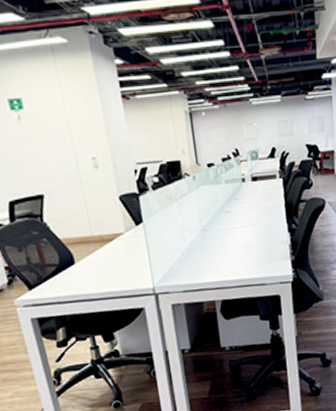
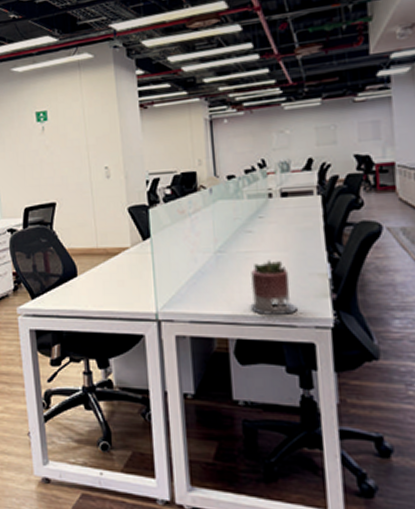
succulent planter: none [231,234,267,278] -> present [250,260,297,315]

